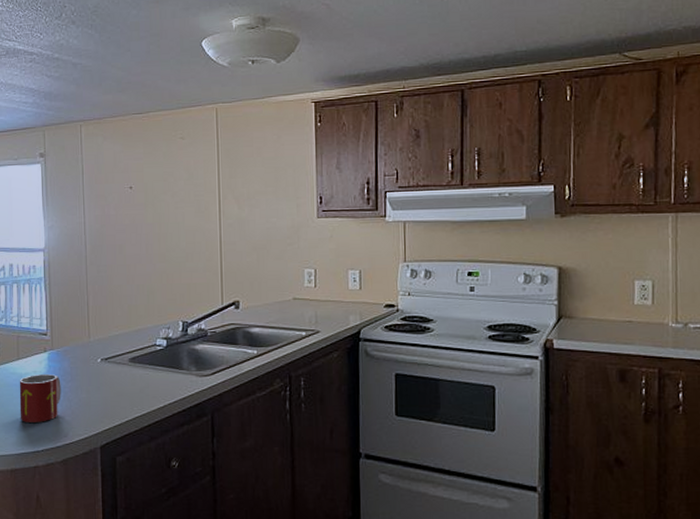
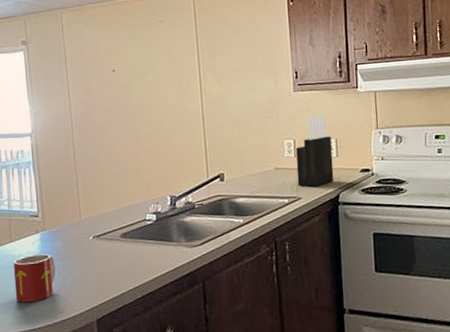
knife block: none [316,243,356,320] -> present [296,114,334,187]

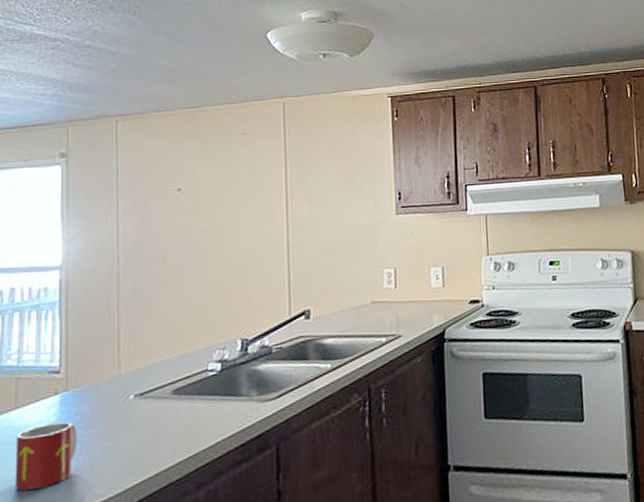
knife block: present [296,114,334,187] -> none [396,240,440,323]

